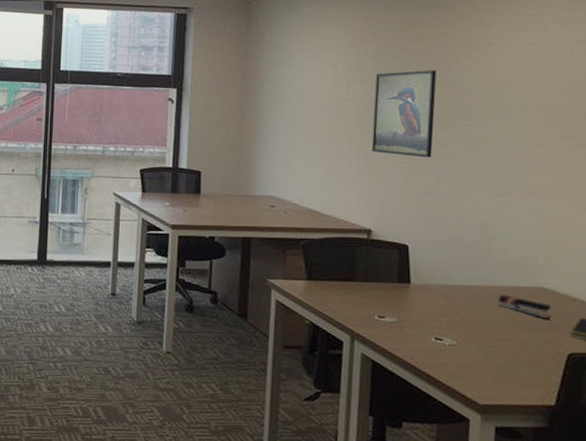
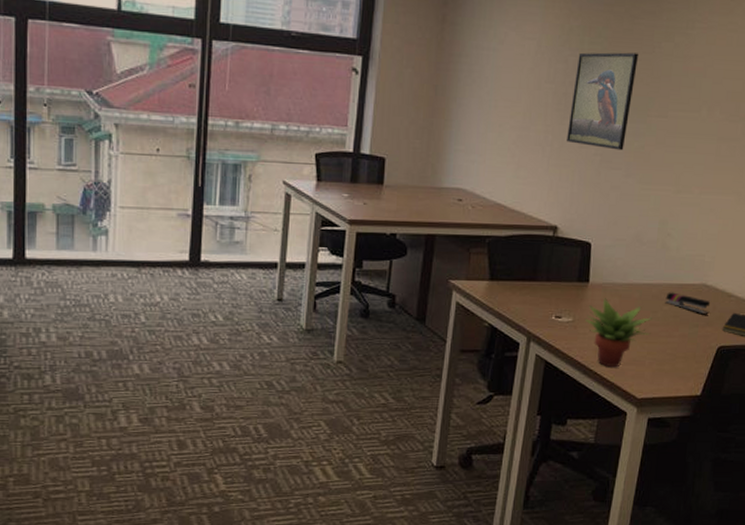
succulent plant: none [409,299,486,371] -> present [584,298,652,368]

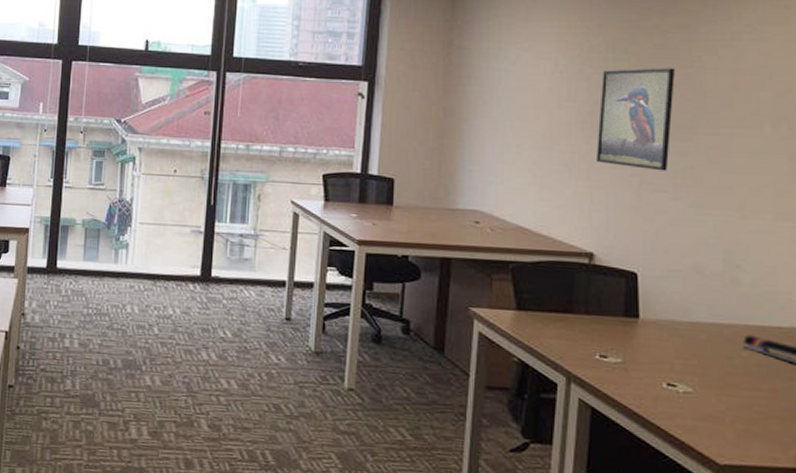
succulent plant: present [584,298,652,368] -> none [637,337,728,423]

